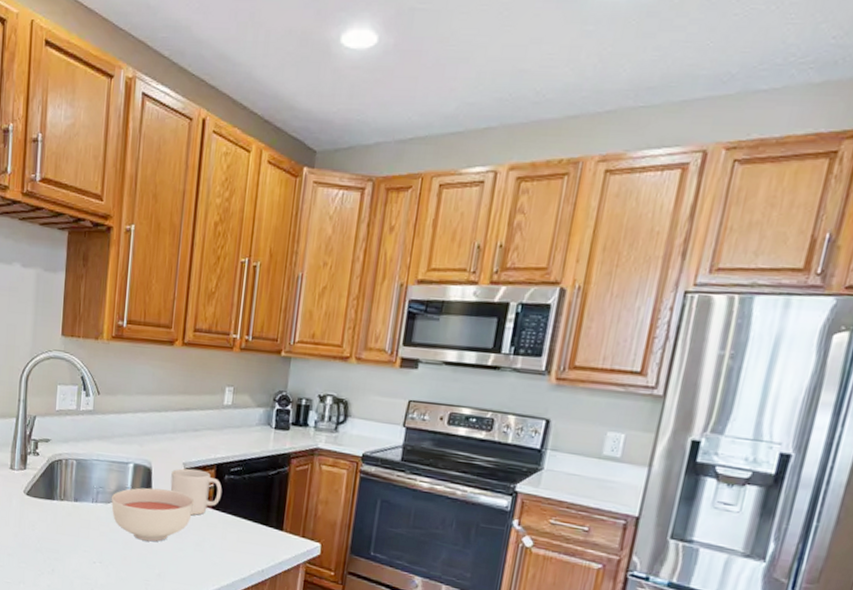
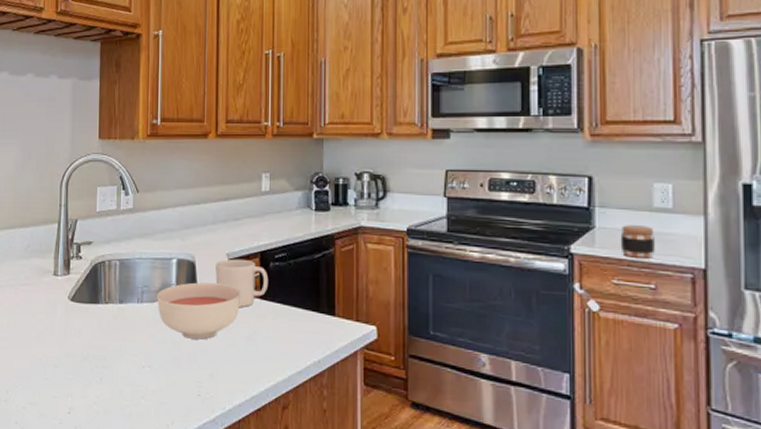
jar: none [563,469,599,503] -> present [620,225,655,259]

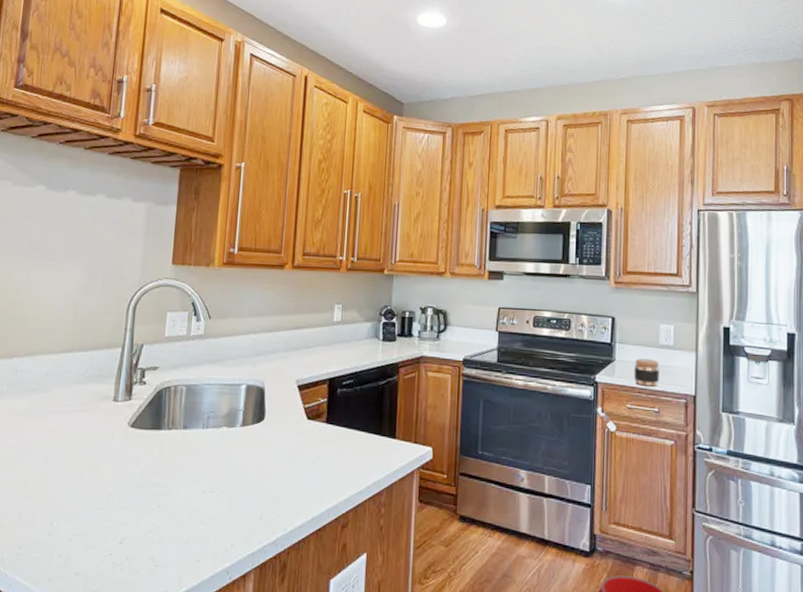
bowl: present [156,282,242,340] -> none [222,408,309,464]
mug: present [215,259,269,307] -> none [283,385,336,431]

